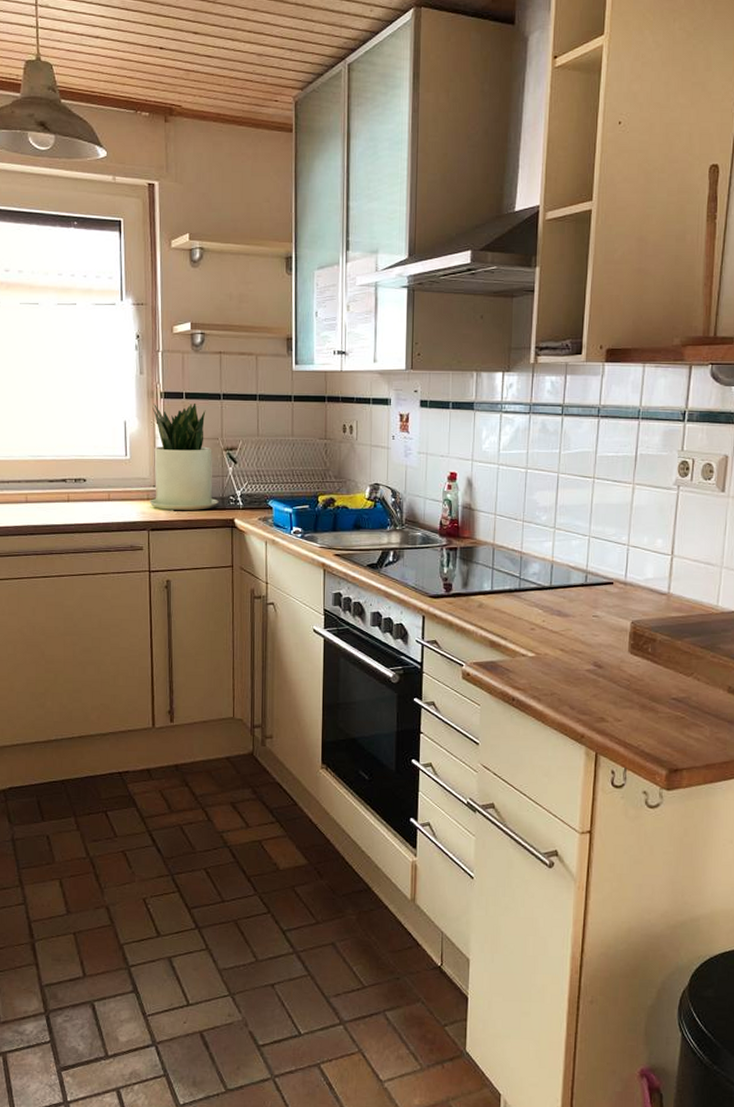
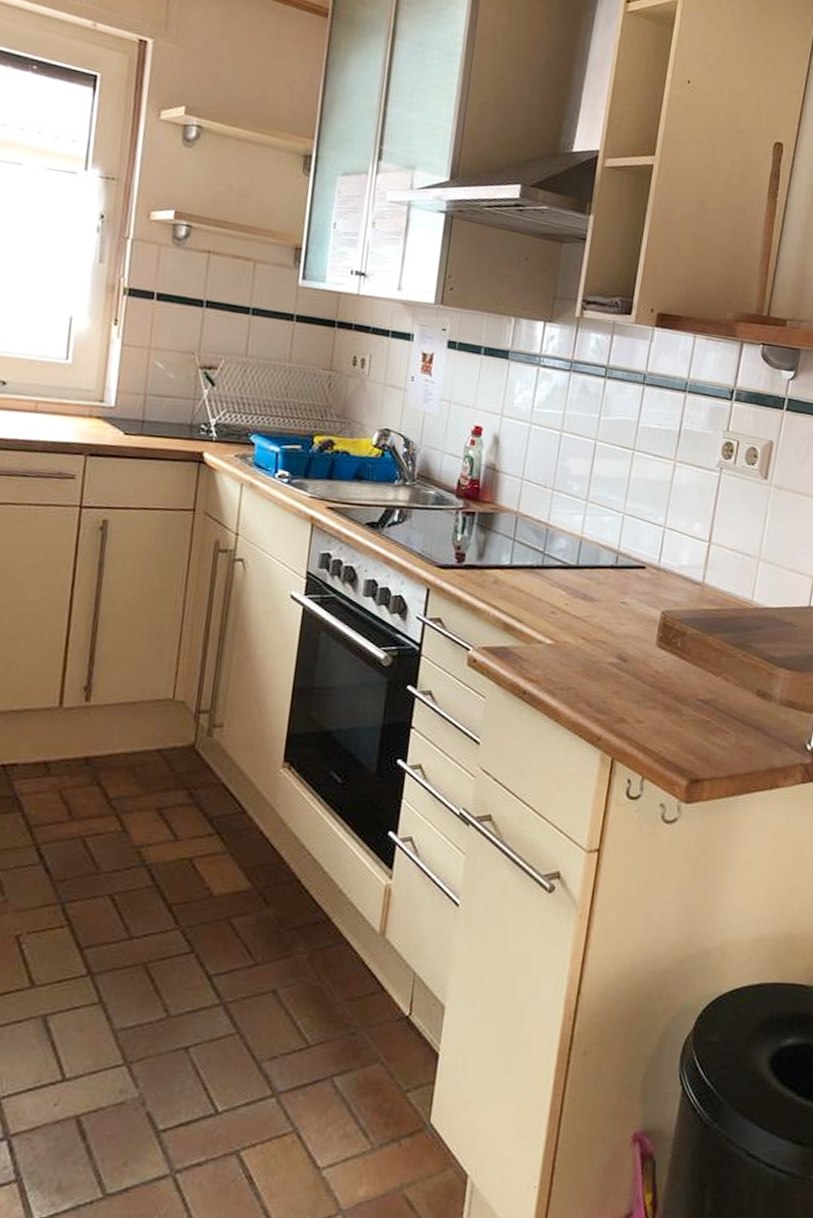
planter: present [149,403,219,511] -> none [91,300,186,438]

